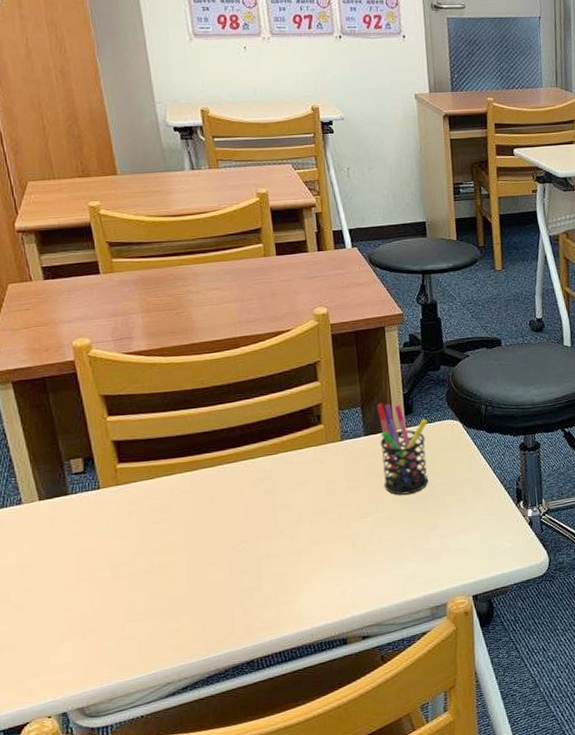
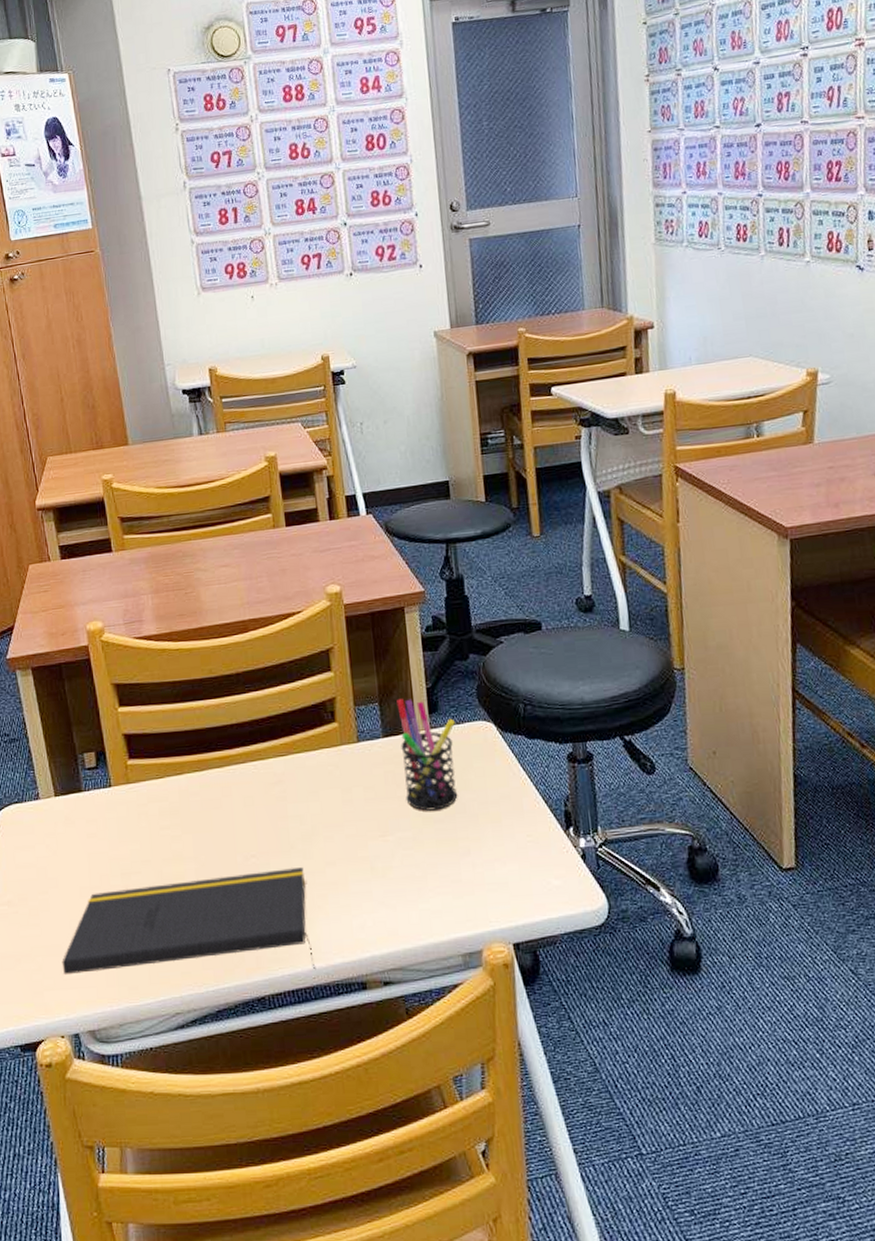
notepad: none [47,548,302,662] -> present [61,867,316,976]

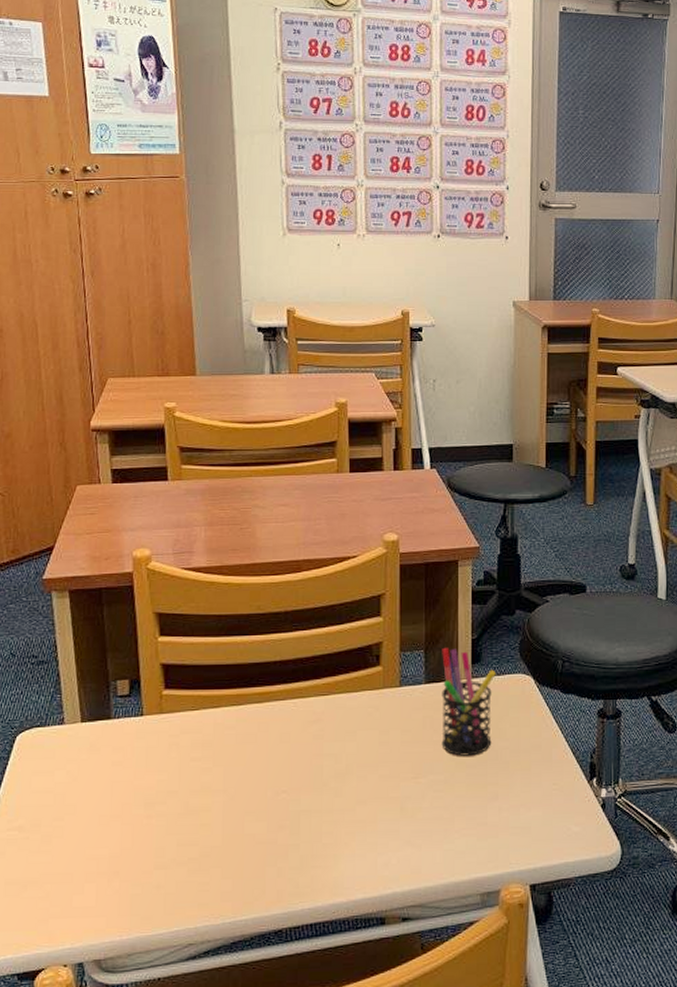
notepad: present [61,867,316,976] -> none [71,805,337,904]

